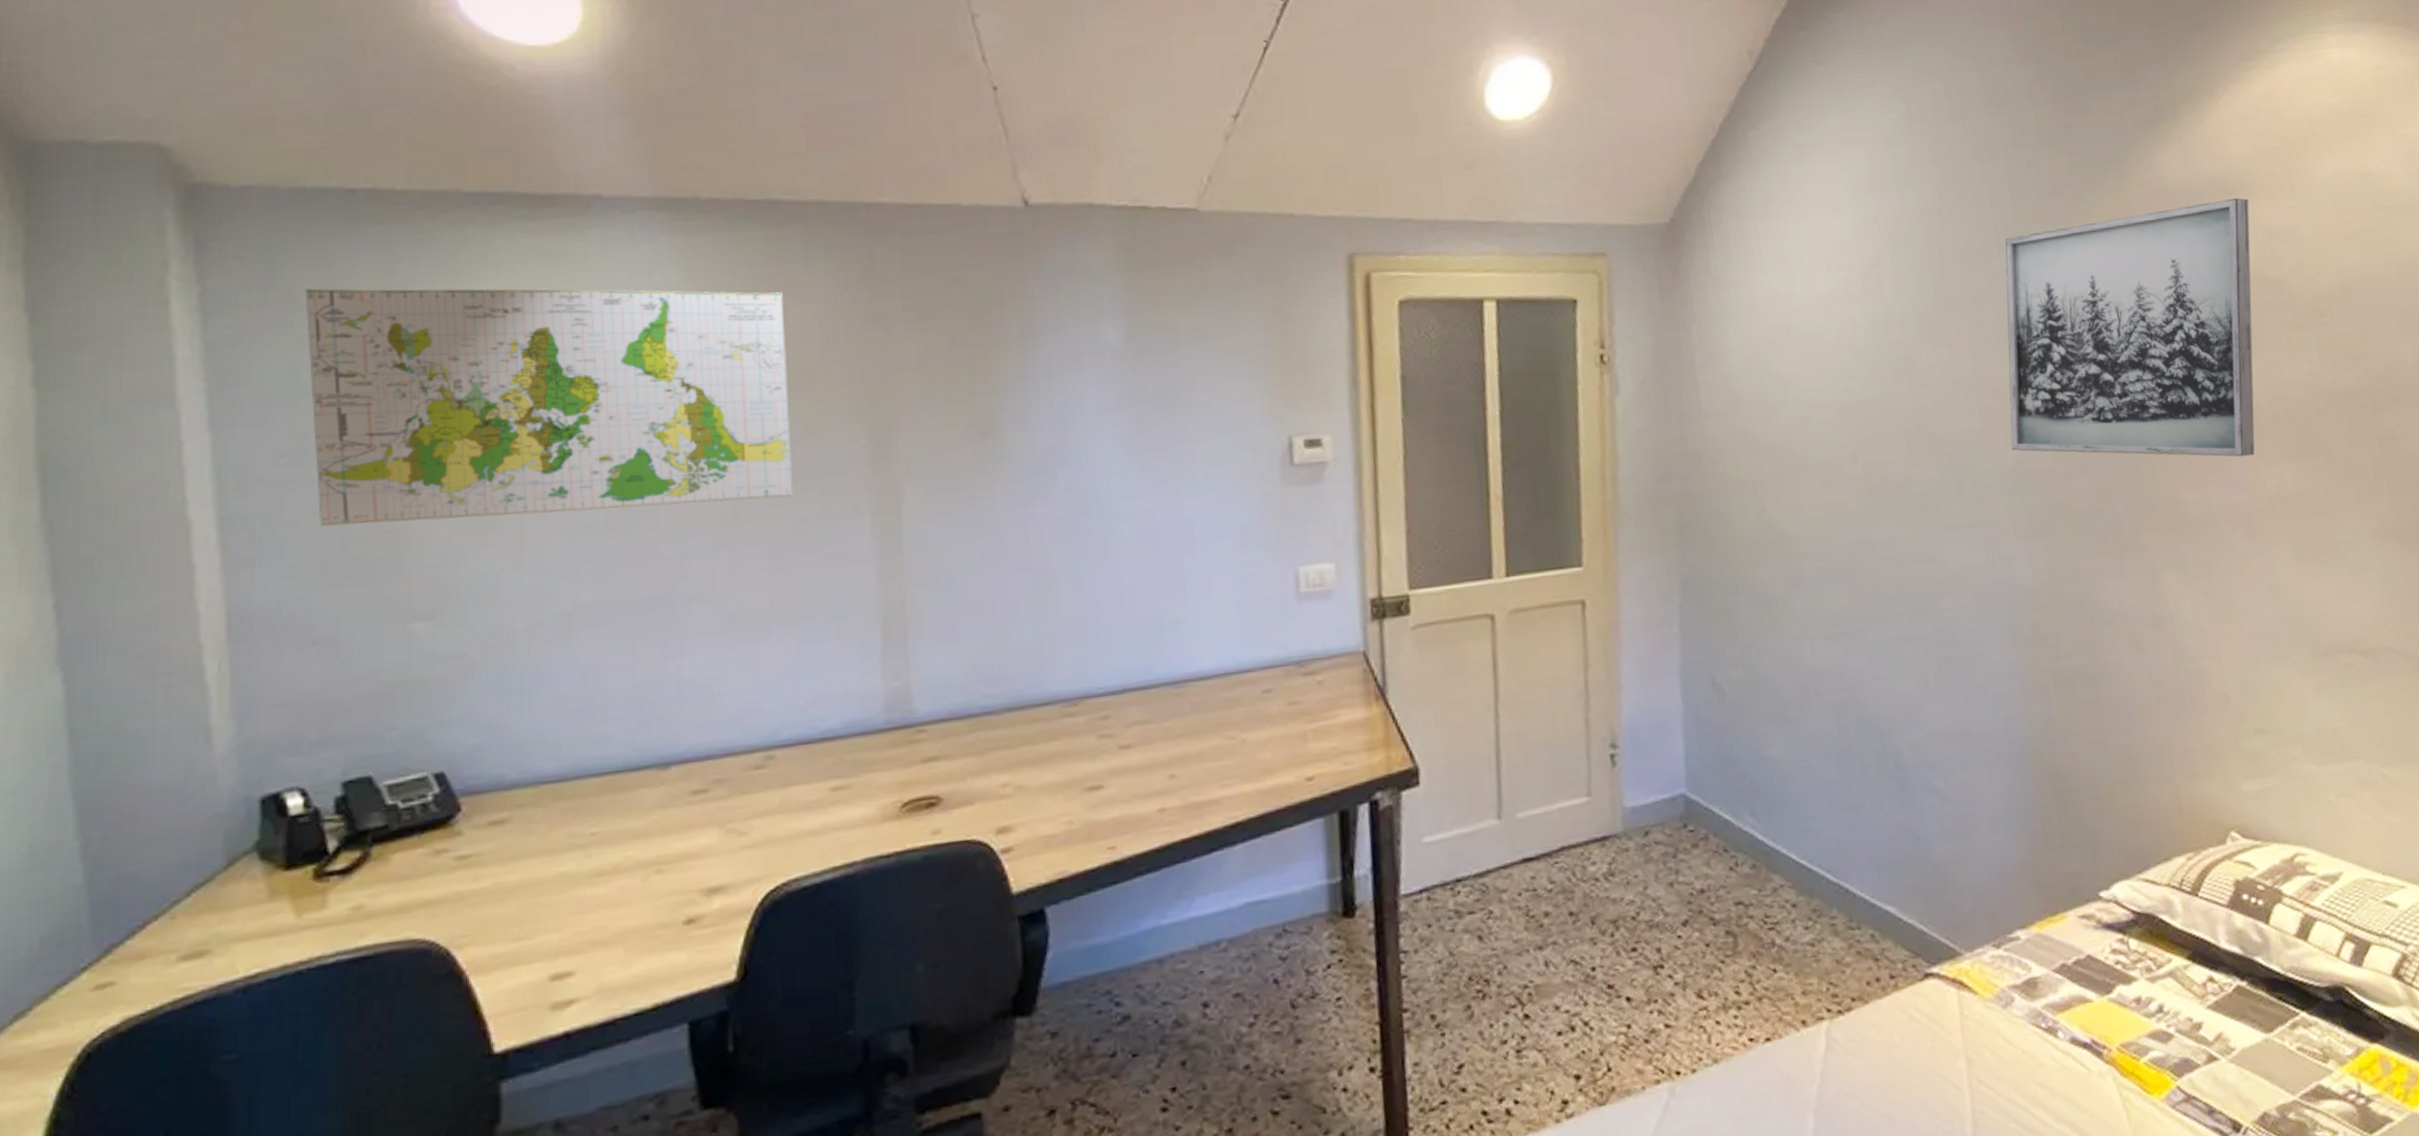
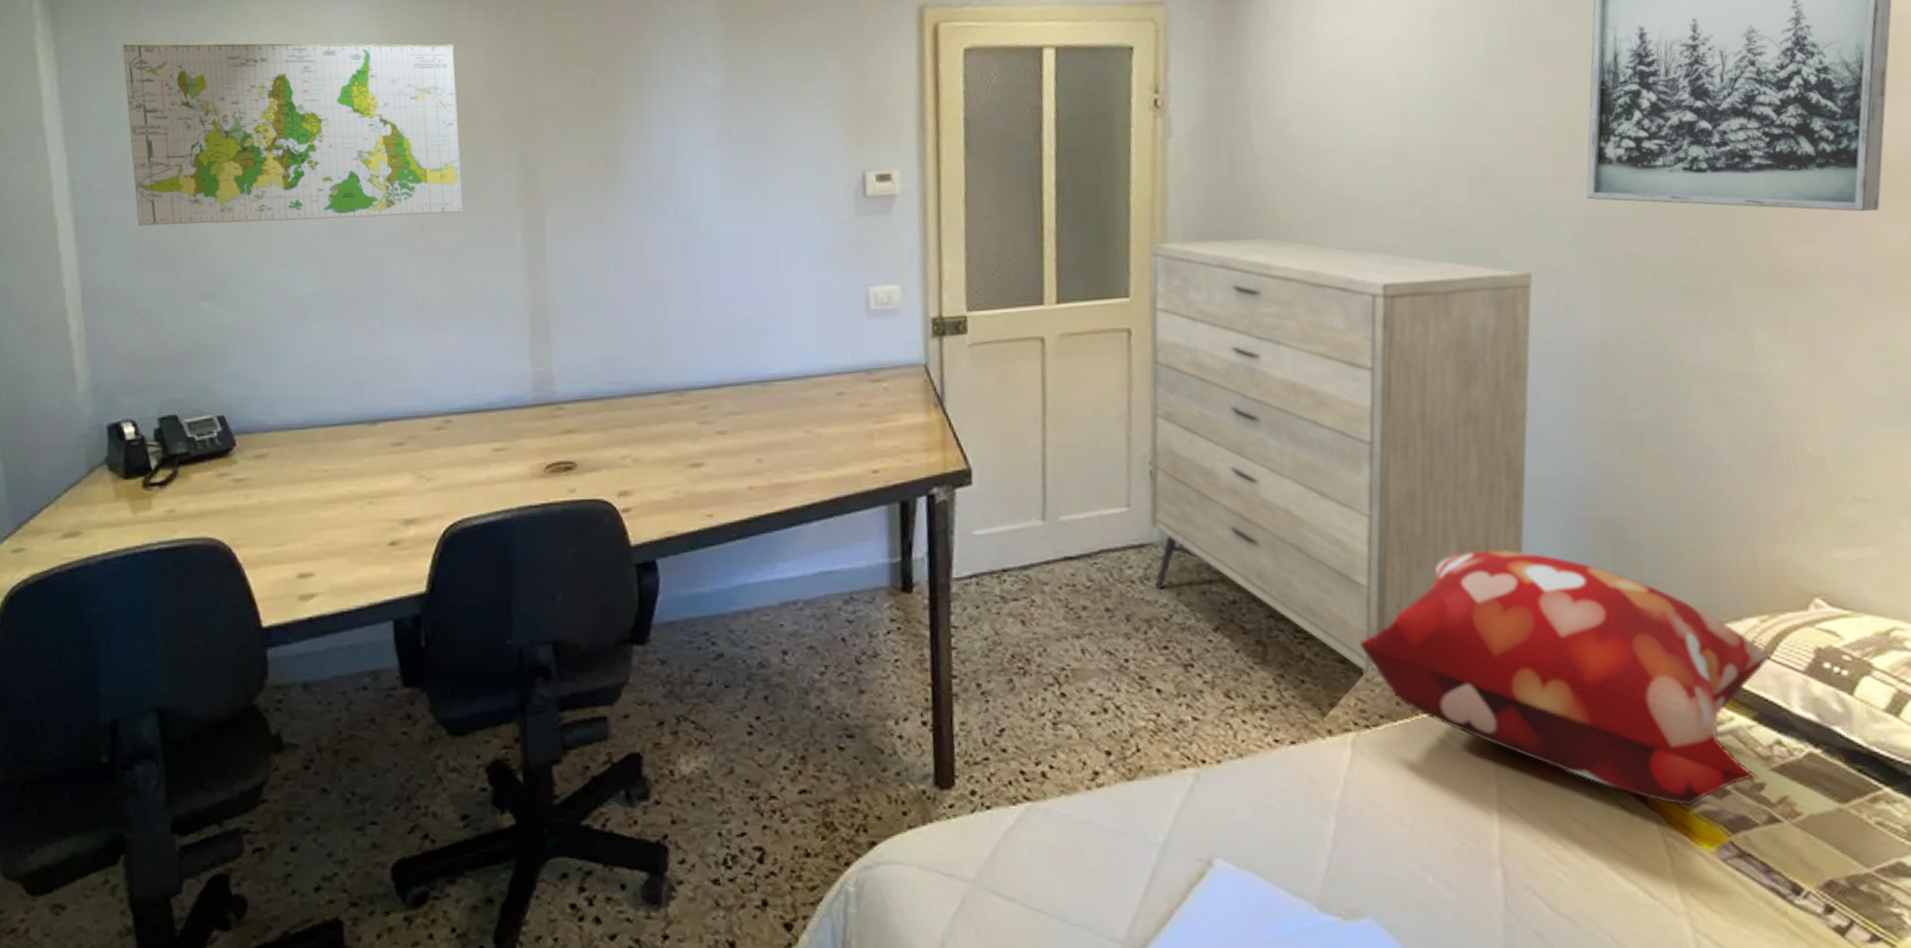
dresser: none [1600,497,1976,958] -> present [1149,237,1532,676]
decorative pillow: none [1829,809,2199,1056] -> present [1360,550,1769,806]

